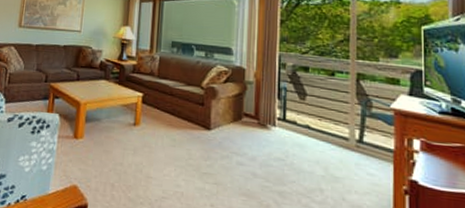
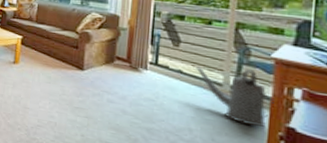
watering can: none [323,121,397,182] -> present [196,66,274,127]

